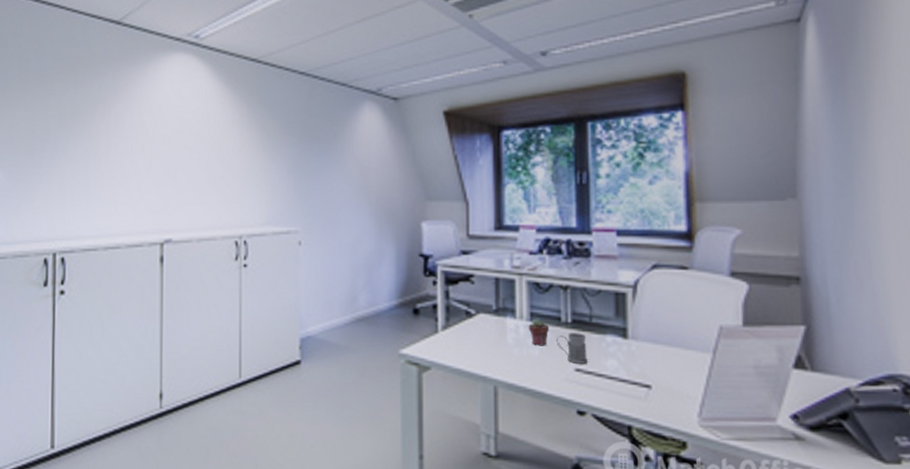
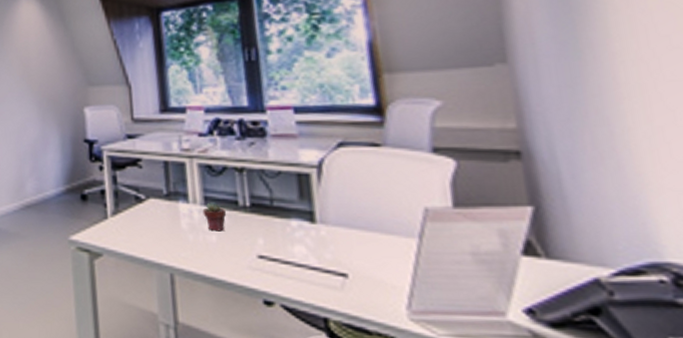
mug: present [555,333,589,364] -> none [234,217,273,250]

